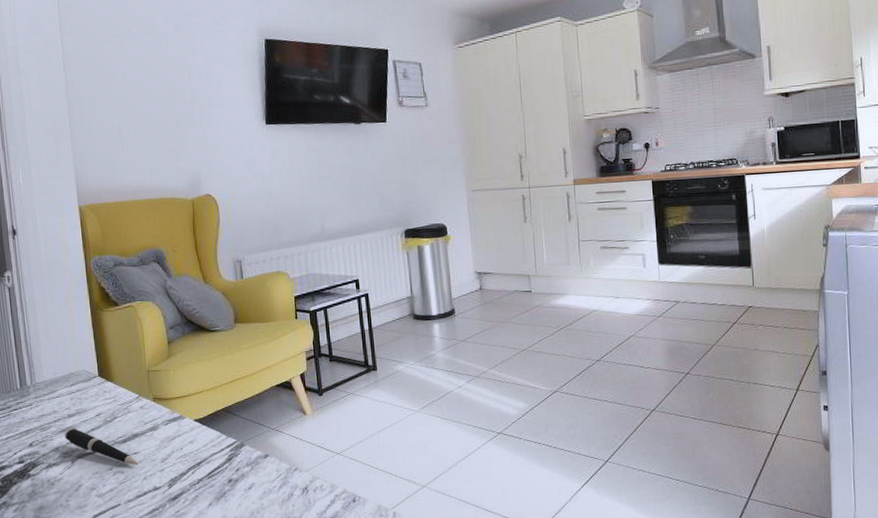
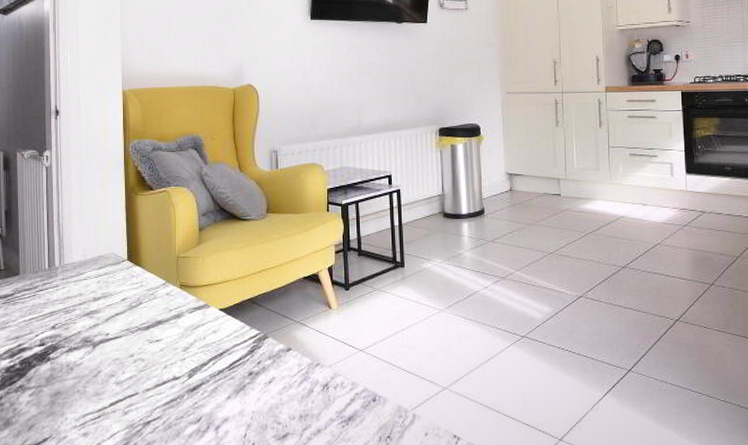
pen: present [64,428,139,465] -> none [88,312,160,353]

